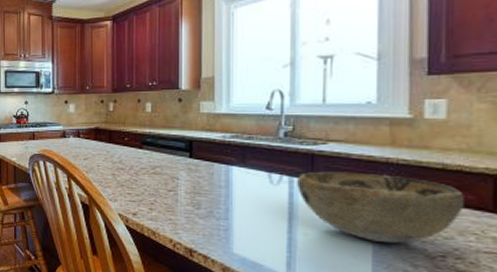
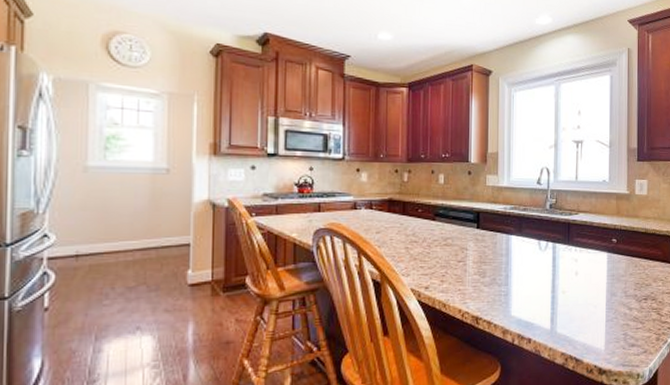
decorative bowl: present [297,171,464,244] -> none [558,237,656,294]

